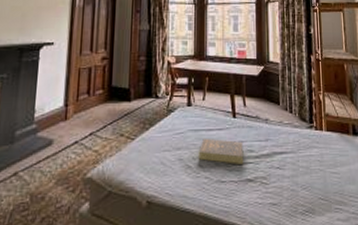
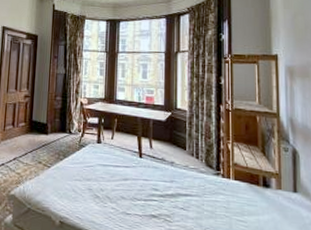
book: present [198,138,244,164] -> none [106,173,149,201]

